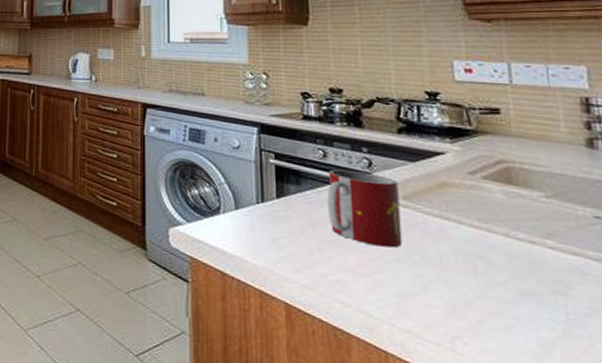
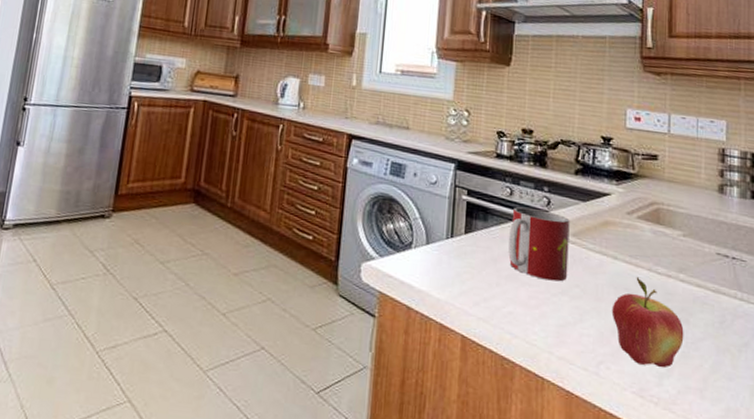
fruit: none [462,242,563,347] -> present [611,276,684,368]

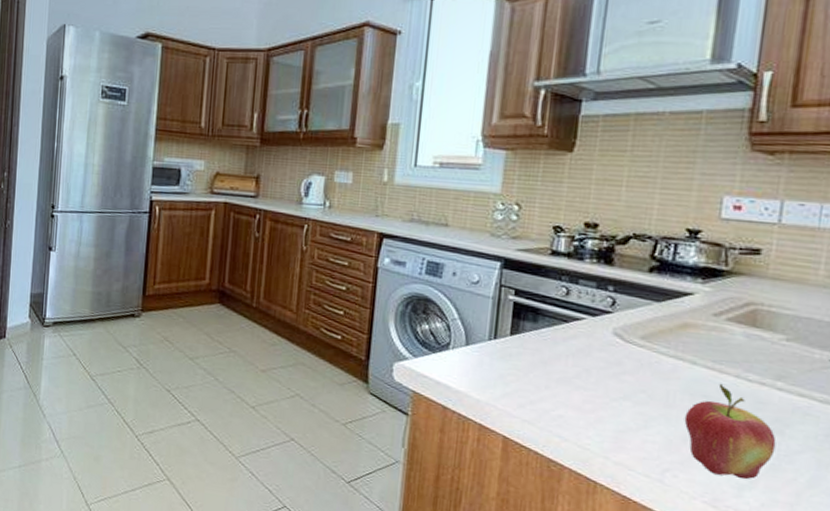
mug: present [508,207,570,282] -> none [561,308,639,386]

